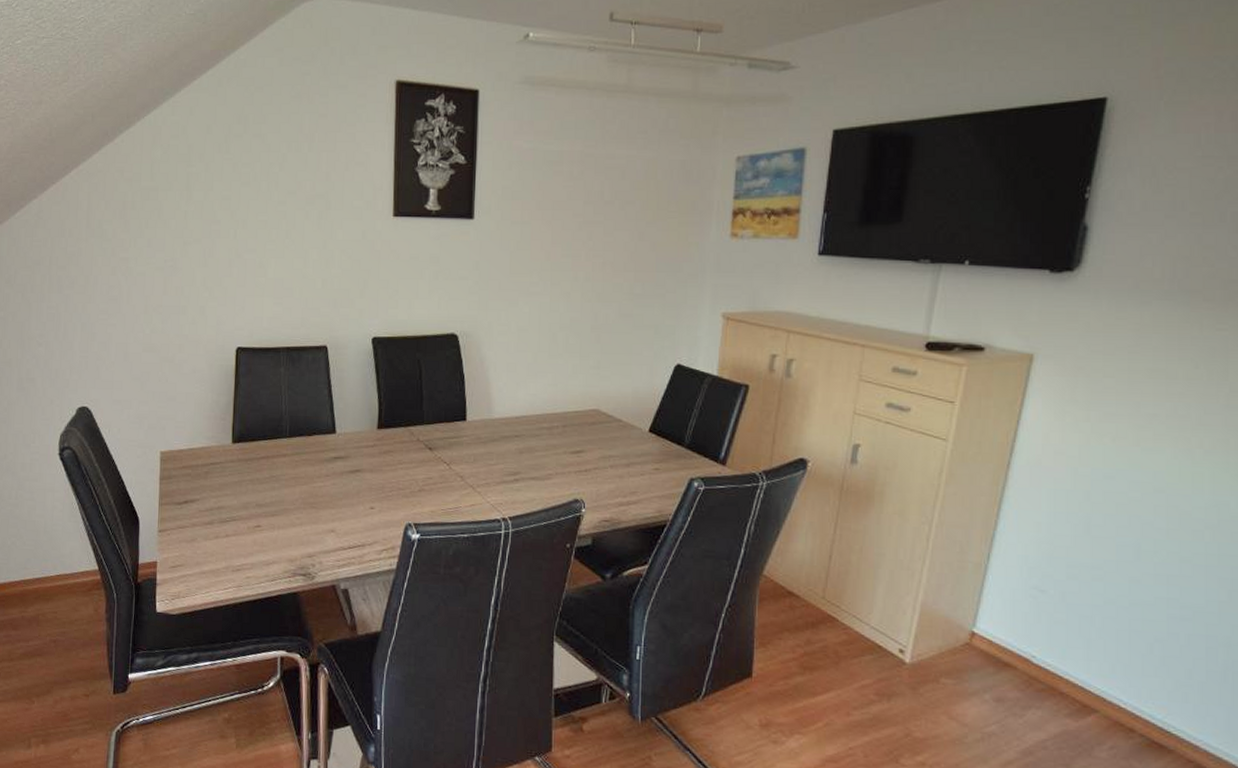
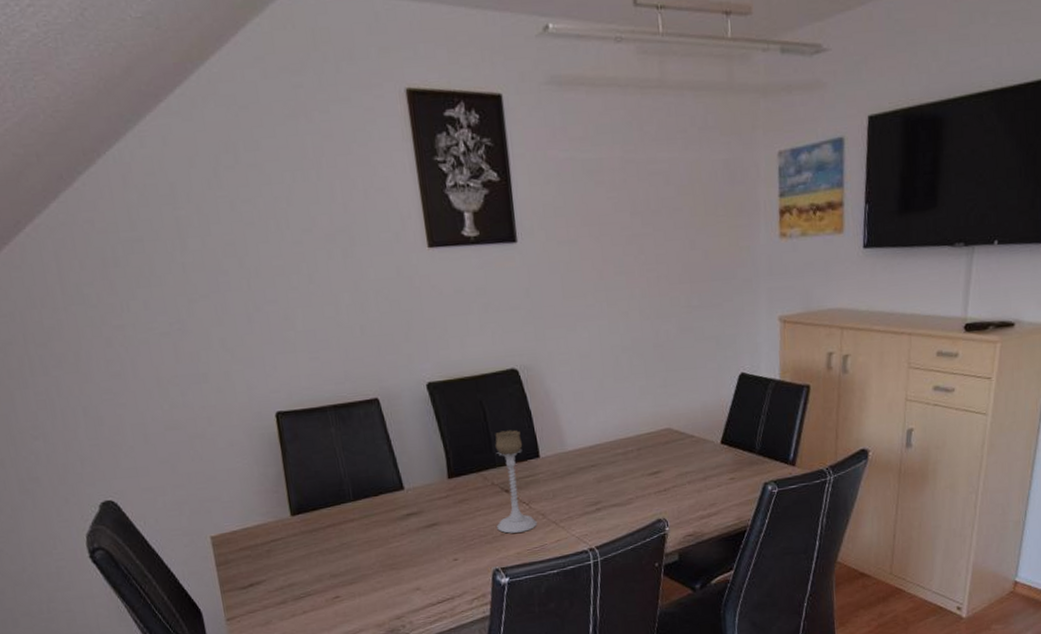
candle holder: none [416,390,455,491] -> present [495,430,537,534]

